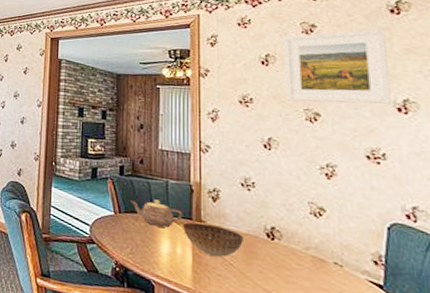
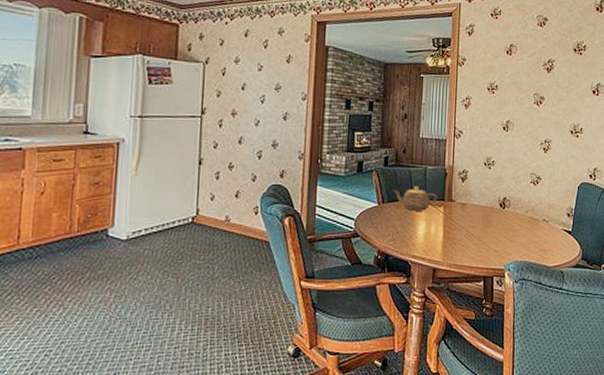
bowl: present [183,222,243,257] -> none [437,202,483,229]
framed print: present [283,29,391,104] -> none [522,24,592,88]

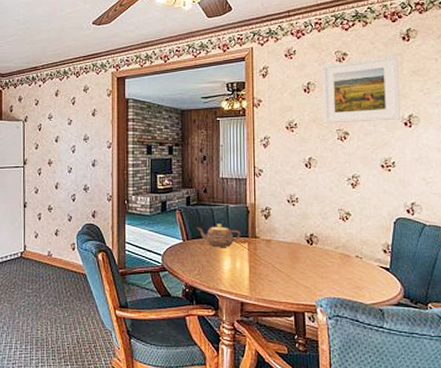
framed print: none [522,24,592,88] -> present [321,54,400,123]

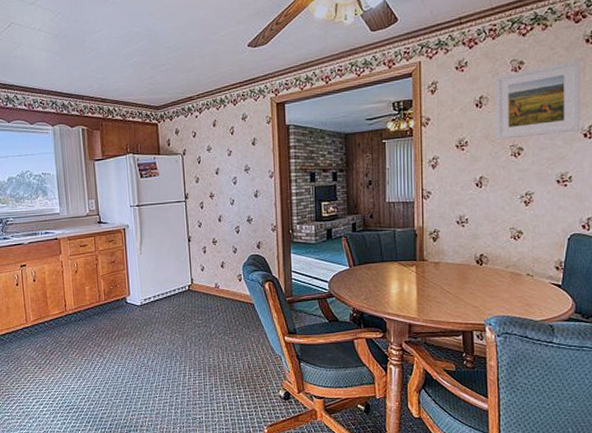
teapot: present [197,223,241,247] -> none [363,248,409,272]

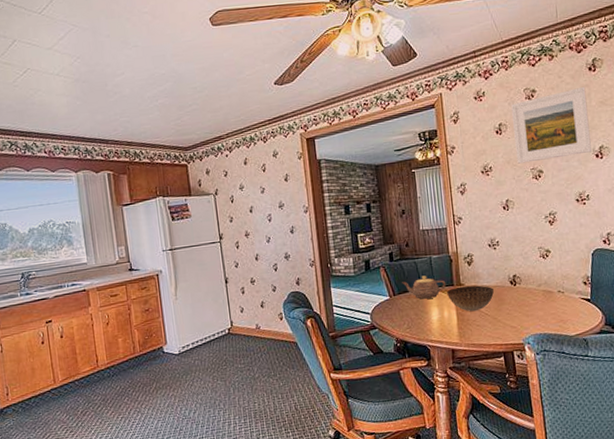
teapot: none [363,248,409,272] -> present [402,275,446,299]
bowl: none [409,261,458,287] -> present [447,285,494,311]

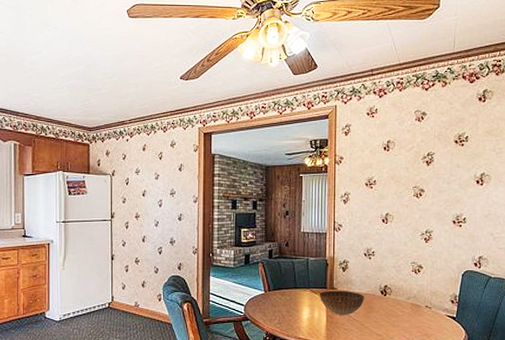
teapot: present [402,275,446,299] -> none [278,276,320,298]
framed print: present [511,86,592,164] -> none [401,115,474,181]

